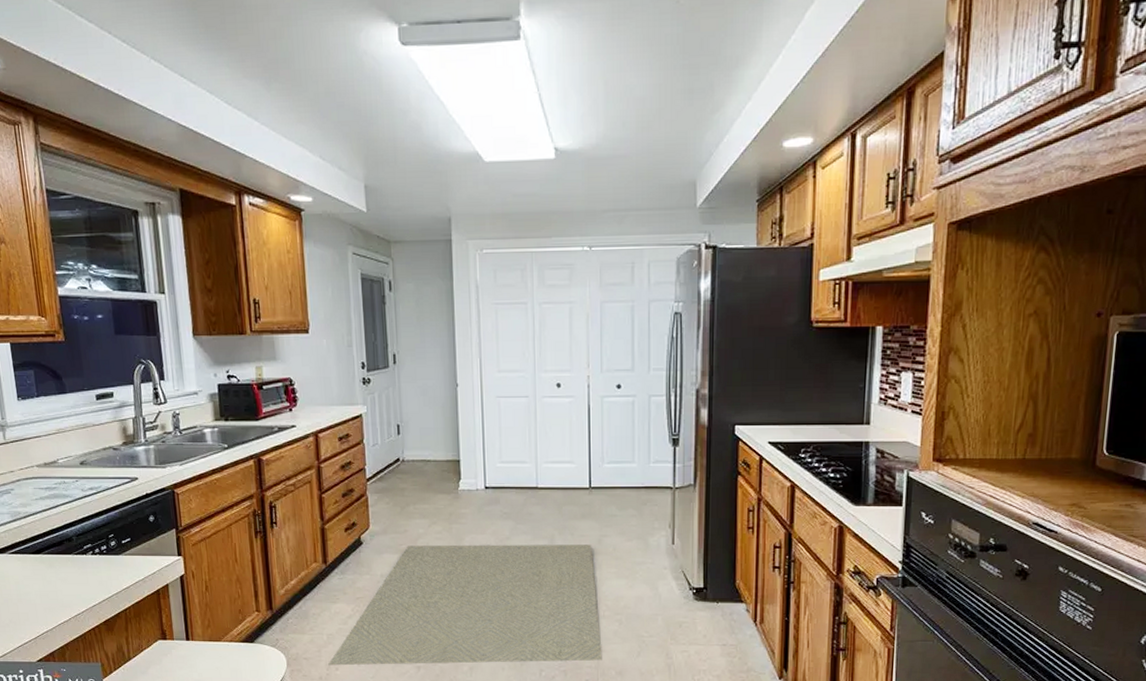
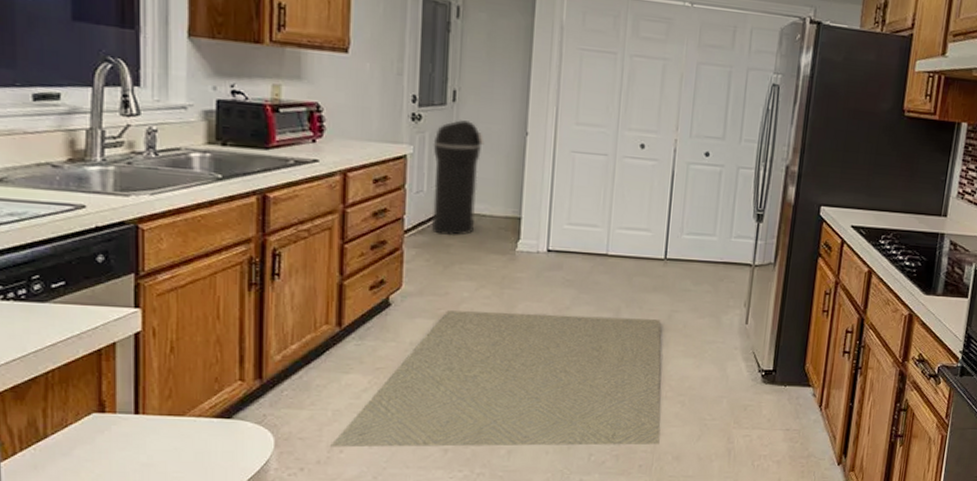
trash can: none [381,379,423,481] -> present [432,120,485,237]

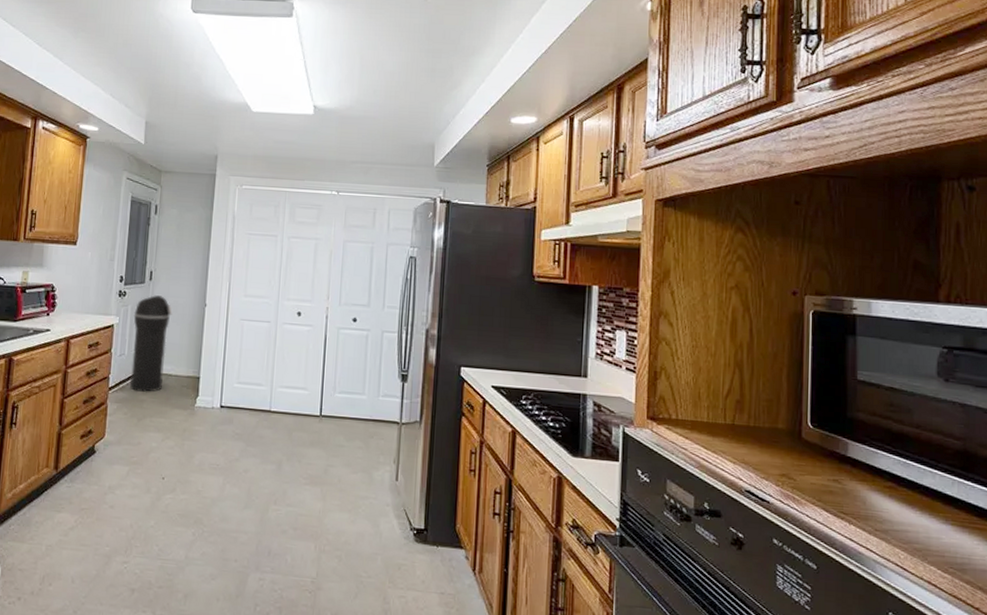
rug: present [330,310,661,448] -> none [42,458,320,600]

